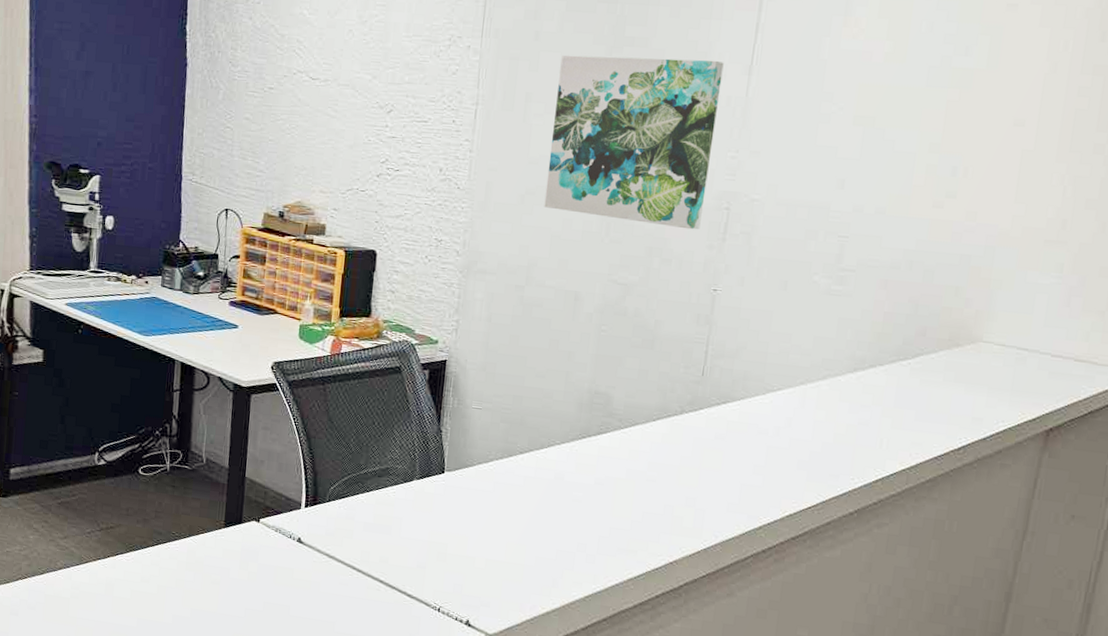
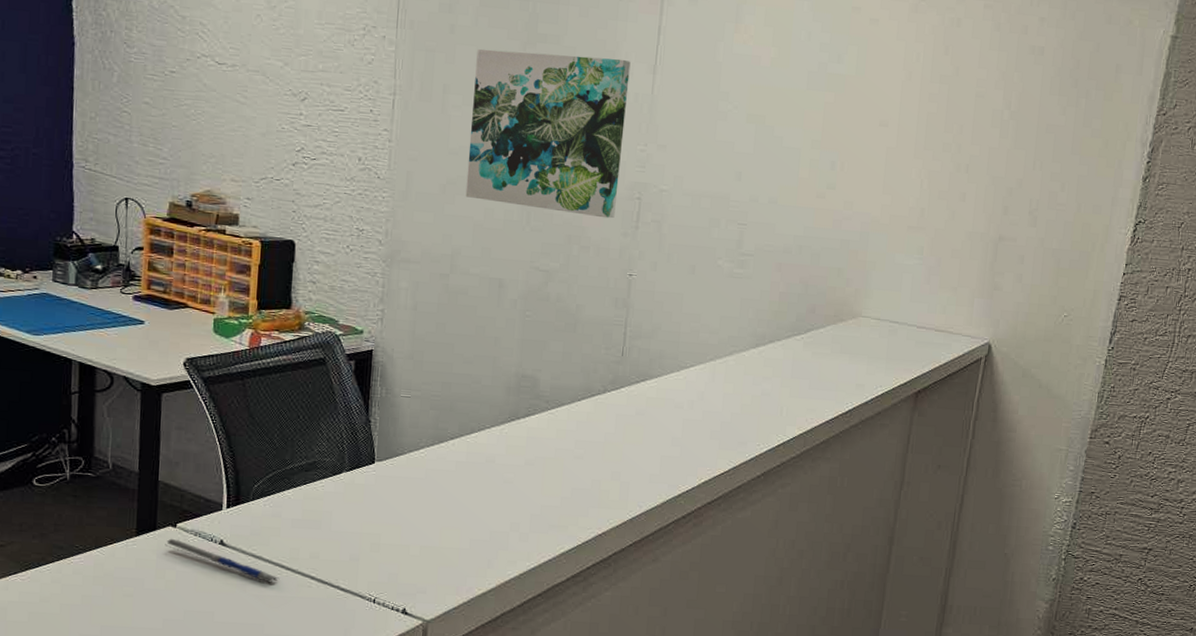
pen: none [249,532,351,584] -> present [165,538,280,584]

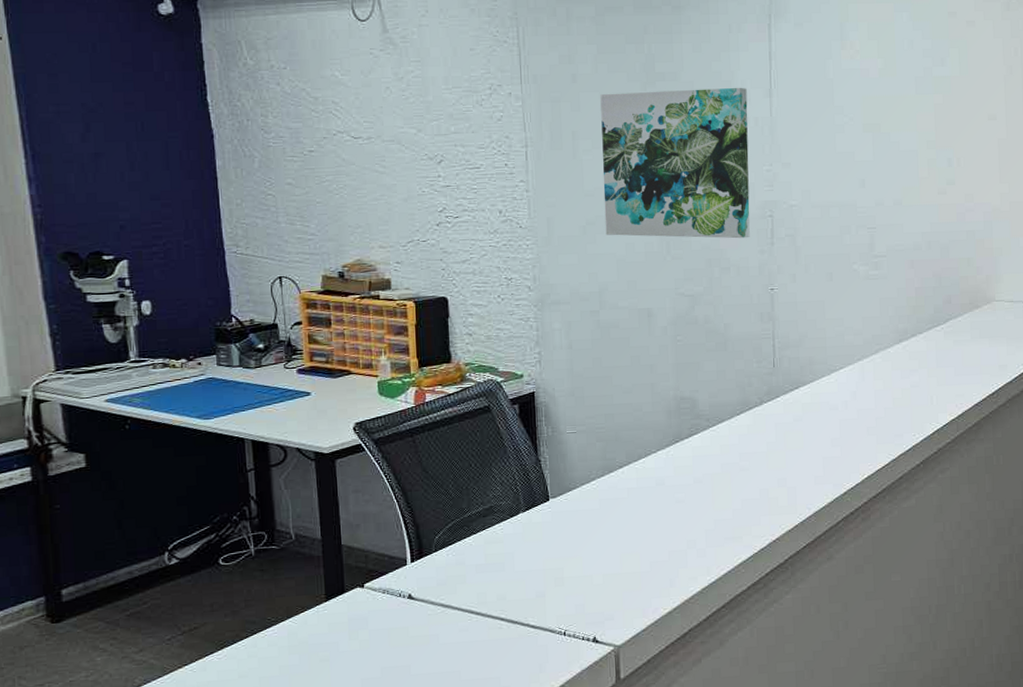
pen: present [165,538,280,584] -> none [355,599,471,631]

